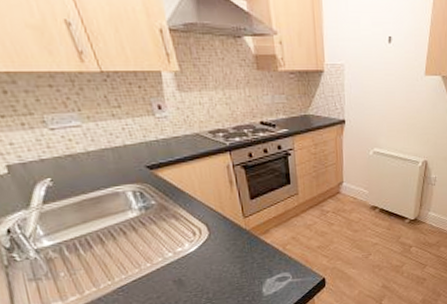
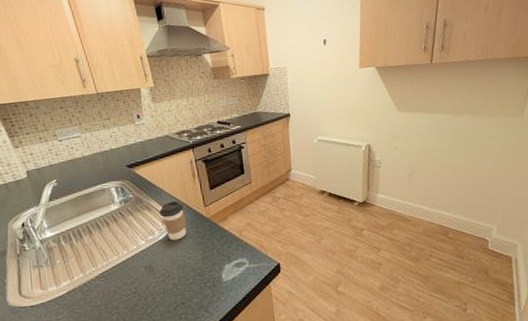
coffee cup: none [189,210,222,253] -> present [159,201,187,241]

